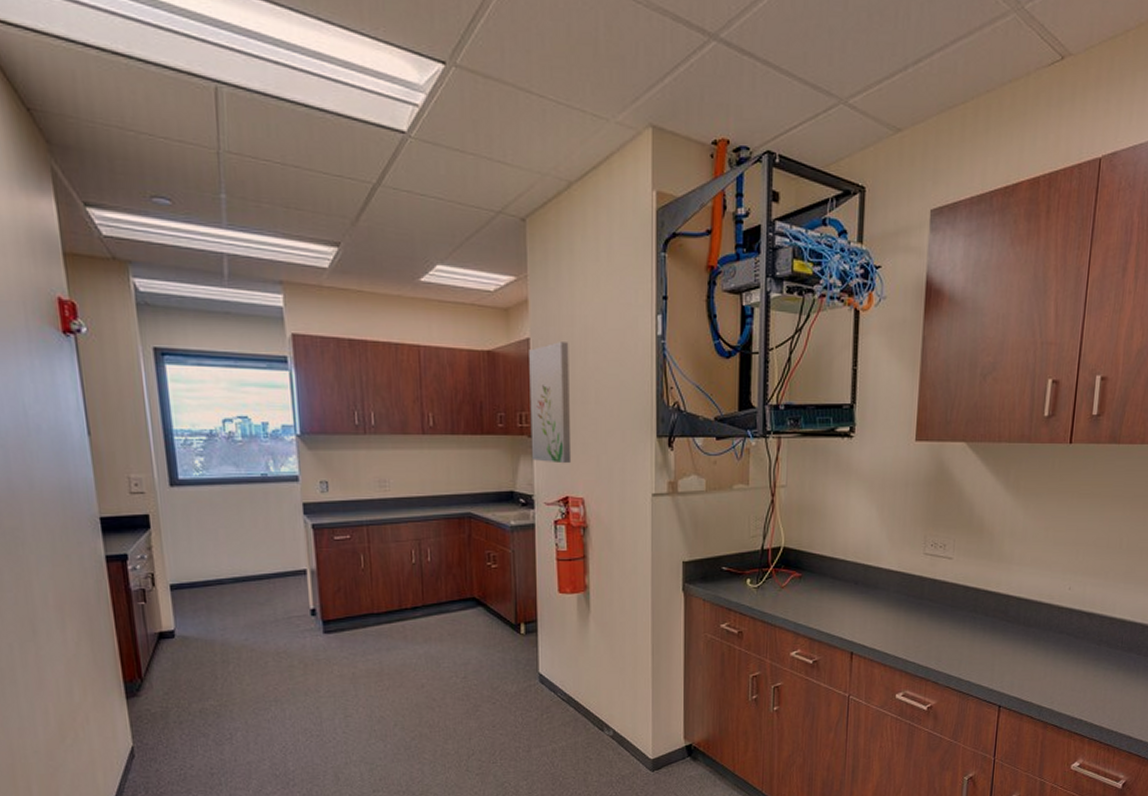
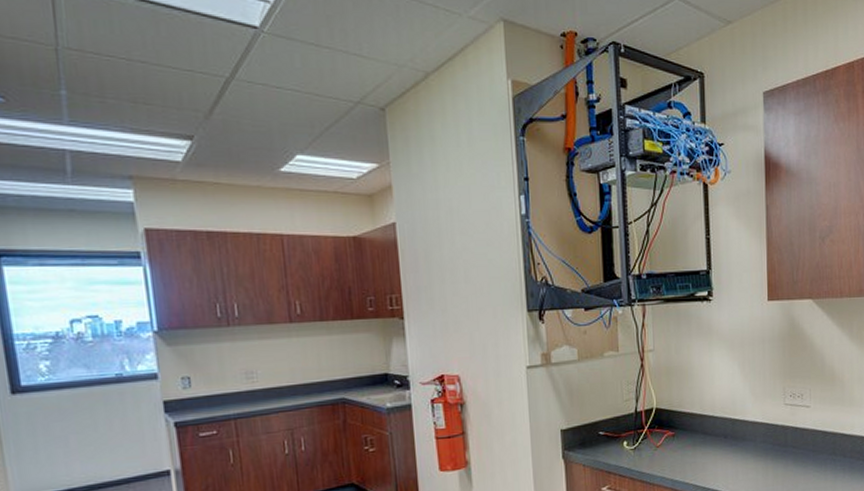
wall art: present [529,342,572,464] -> none [395,225,445,343]

